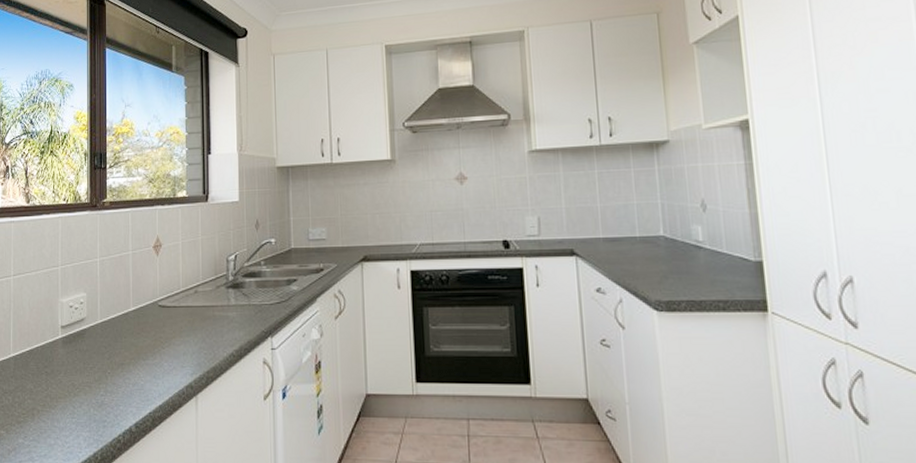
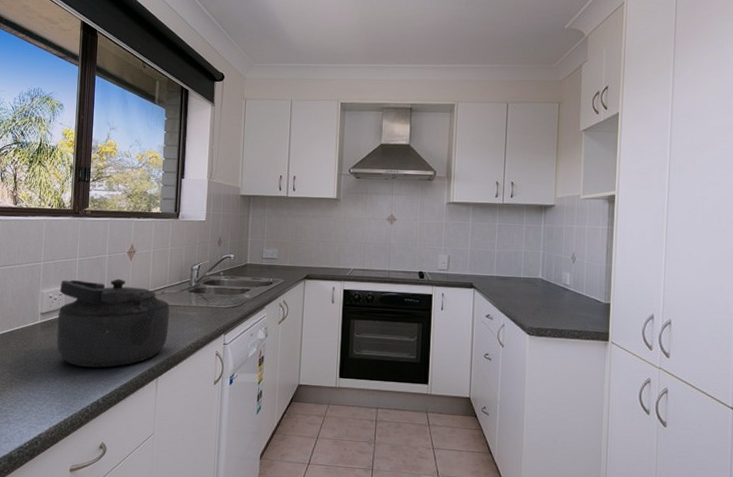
kettle: none [80,278,205,387] -> present [56,278,169,368]

